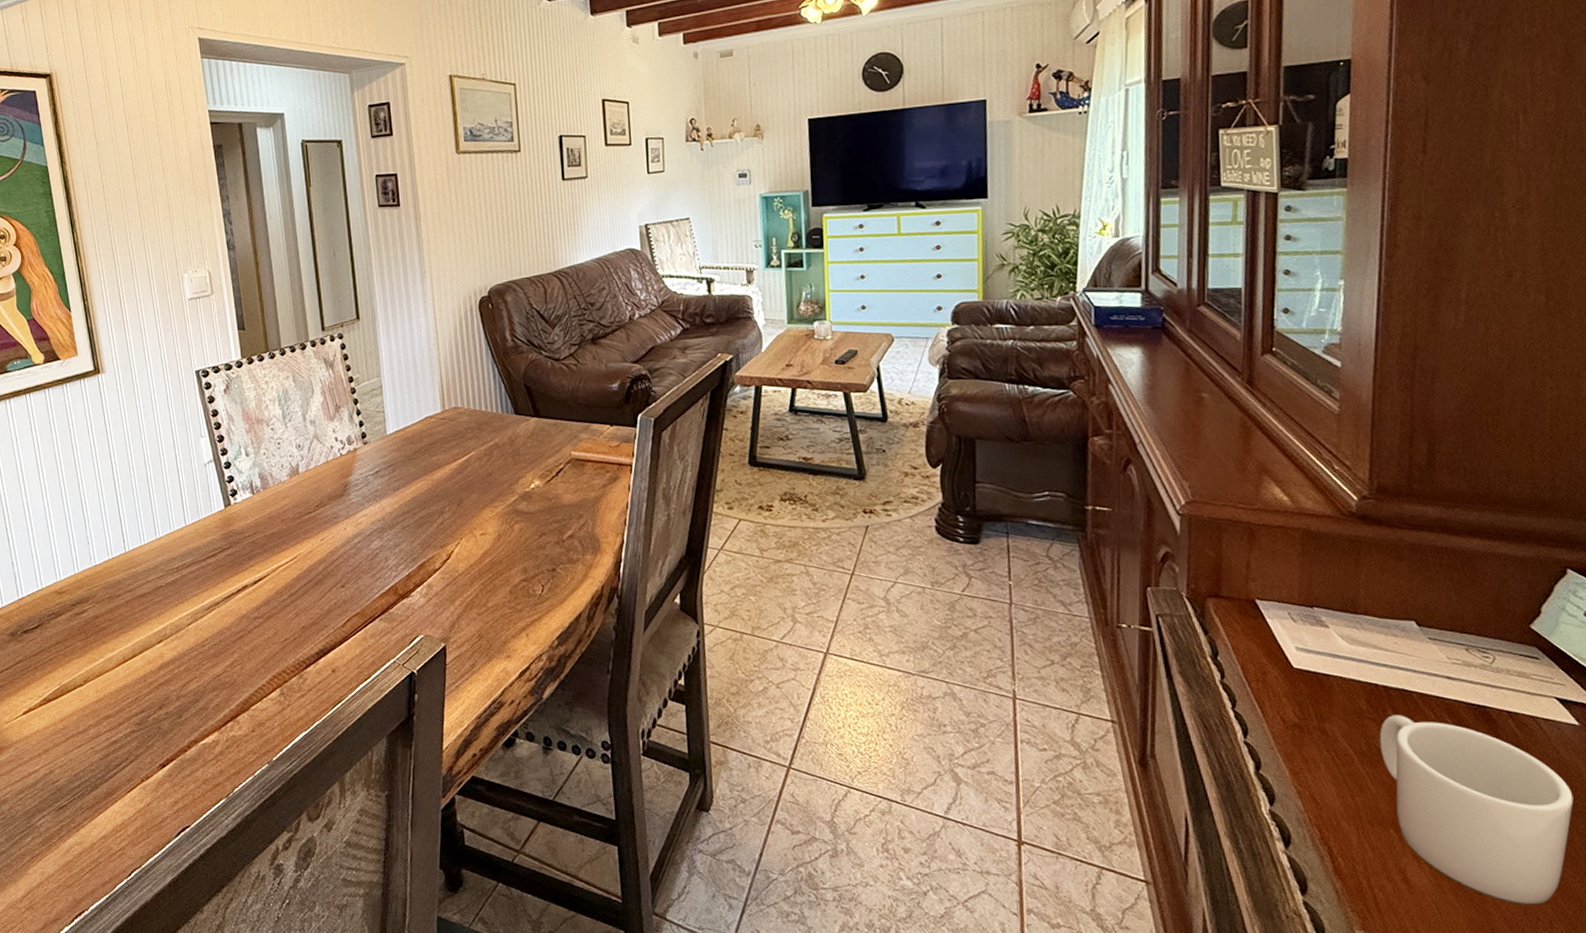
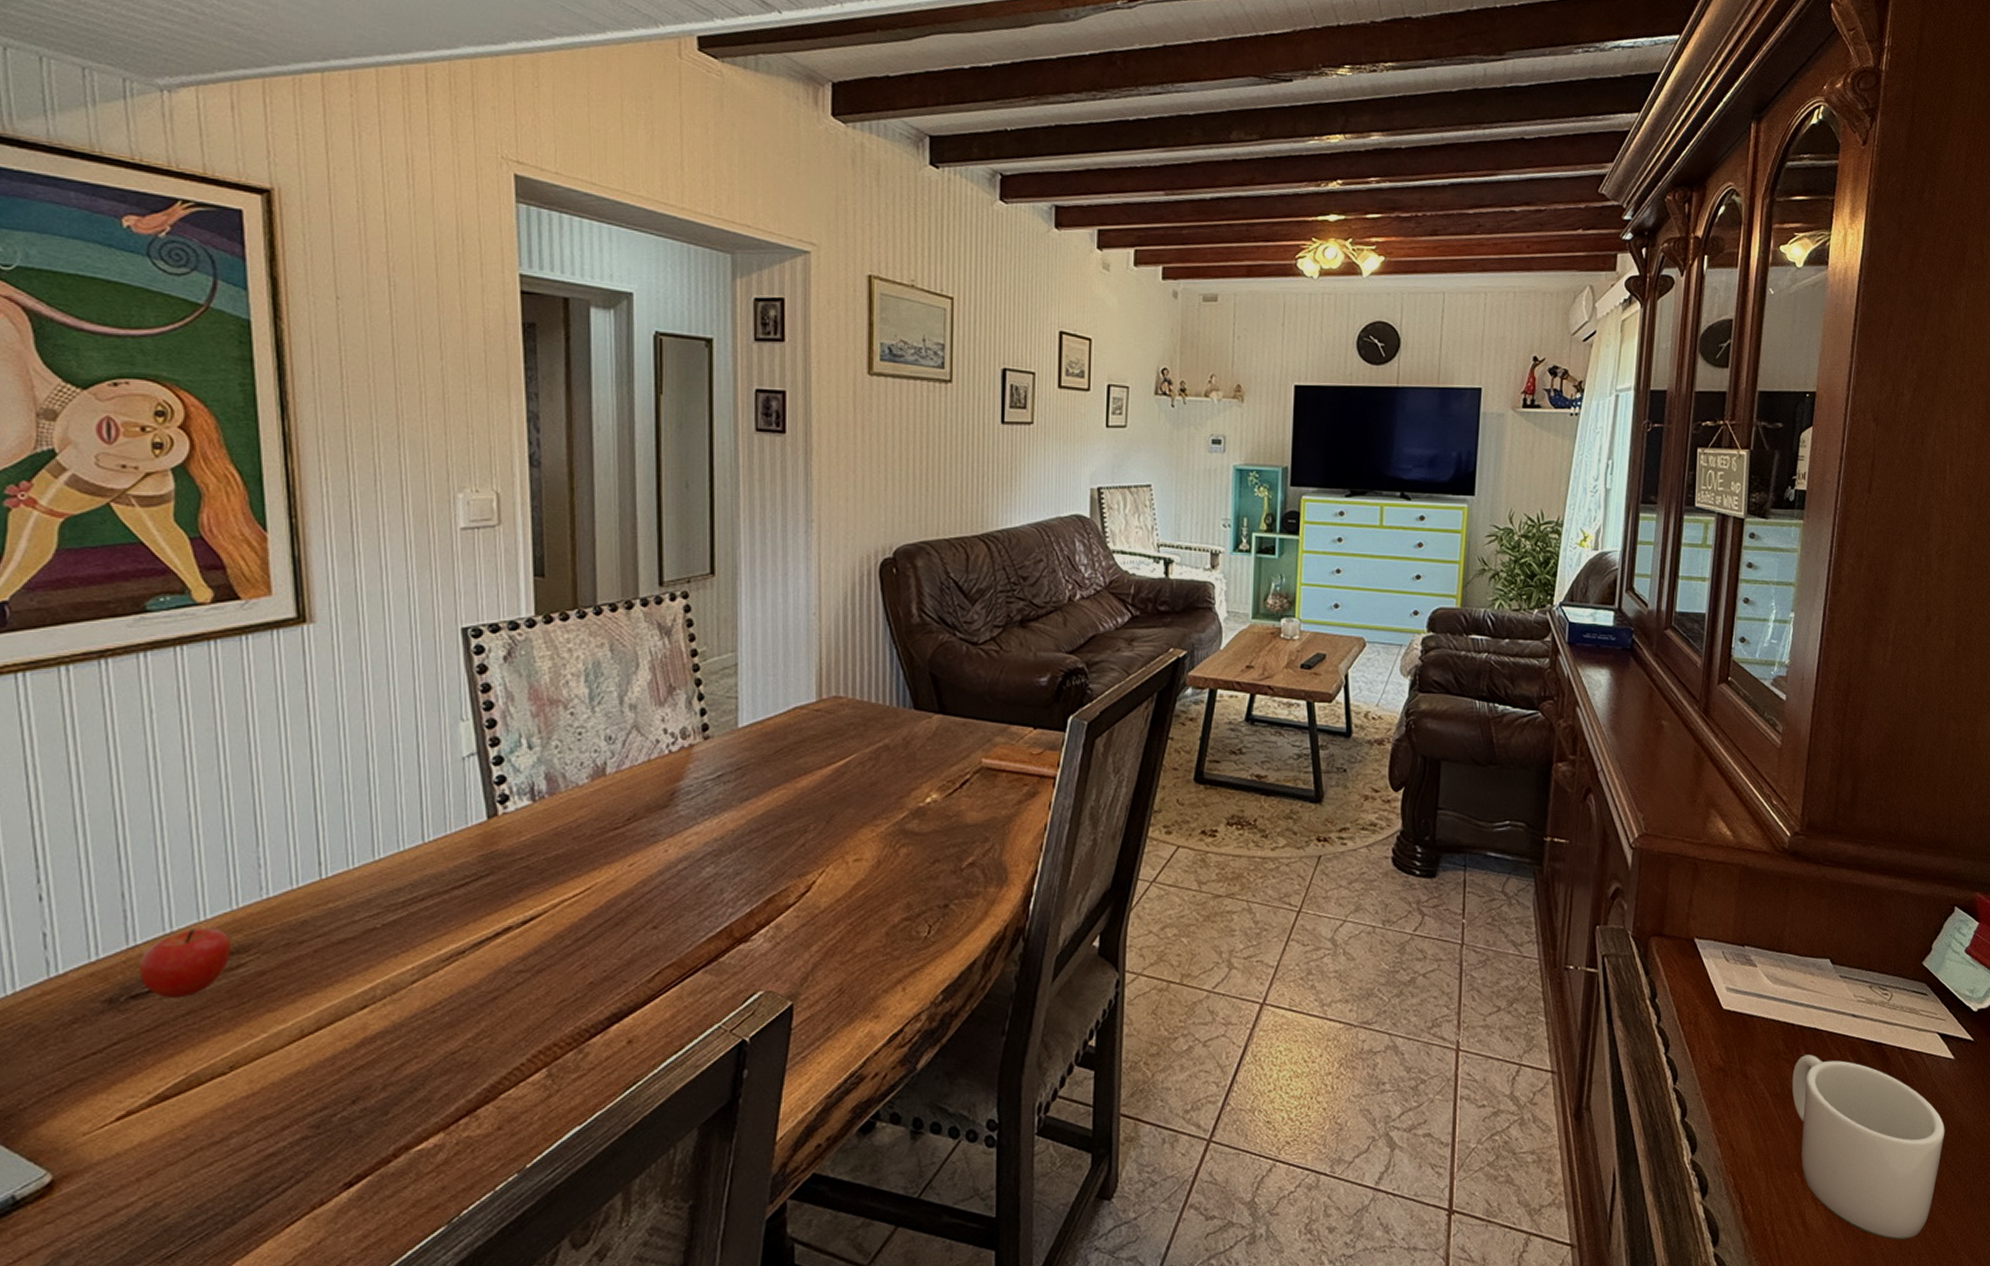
fruit: none [25,585,78,634] -> present [138,927,232,999]

